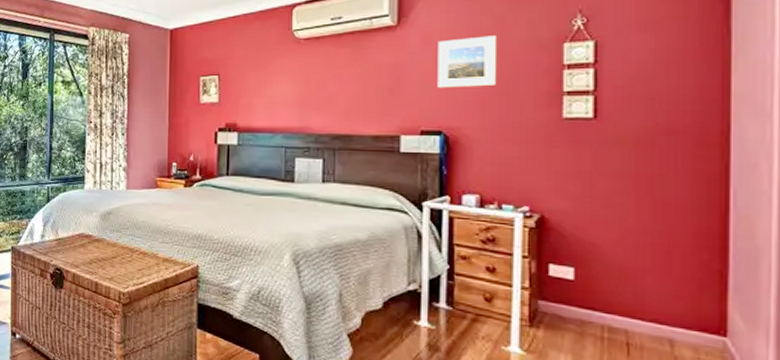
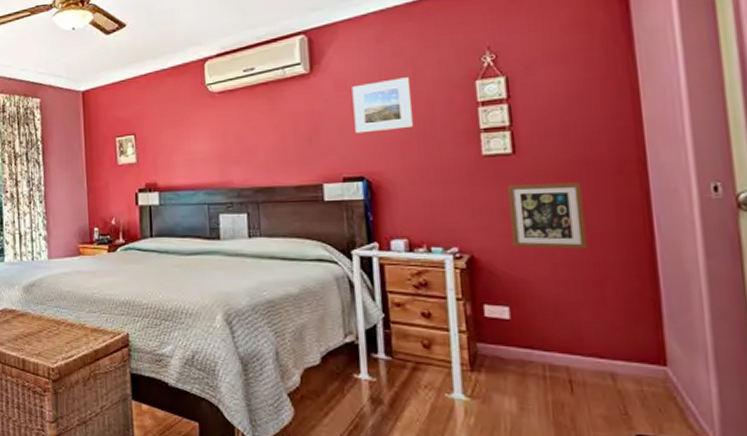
picture frame: none [584,149,661,217] -> present [507,182,588,249]

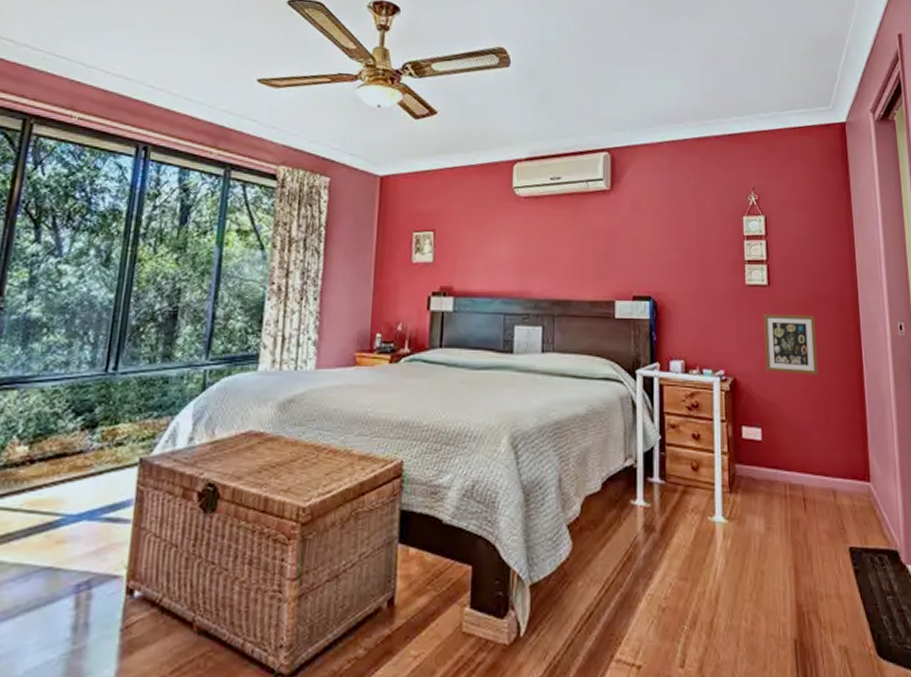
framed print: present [352,77,414,134] -> none [645,205,695,254]

